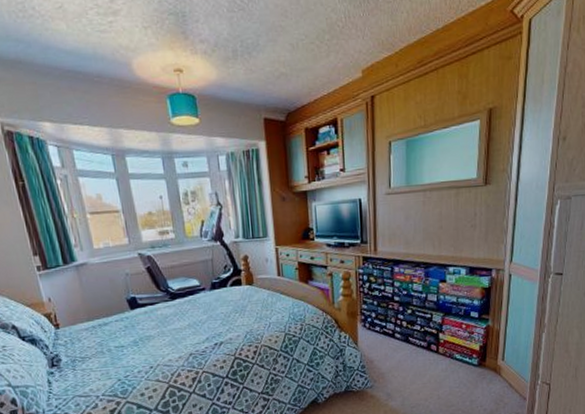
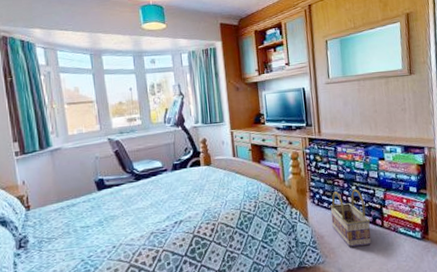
basket: none [382,313,425,373] -> present [330,189,371,248]

